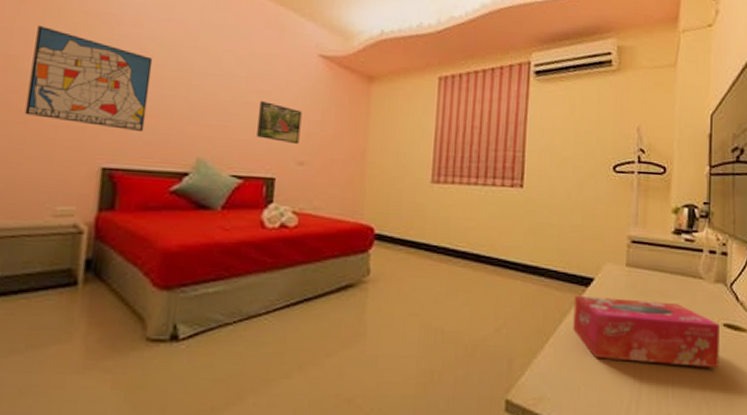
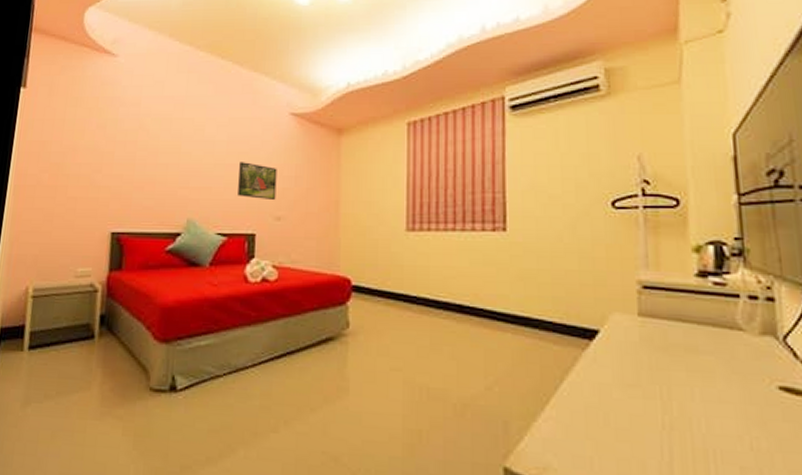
wall art: present [25,24,153,131] -> none [53,113,149,198]
tissue box: present [573,296,720,369] -> none [576,351,778,443]

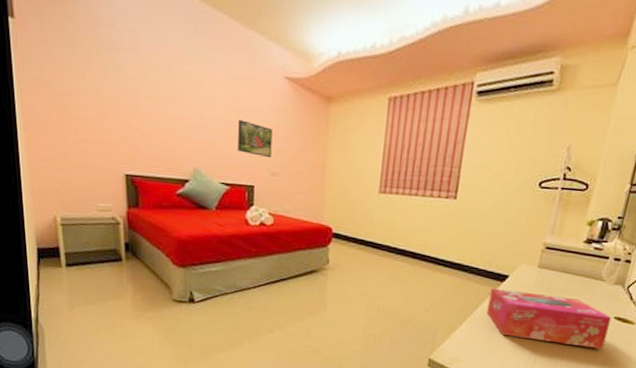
tissue box: none [576,351,778,443] -> present [486,288,611,350]

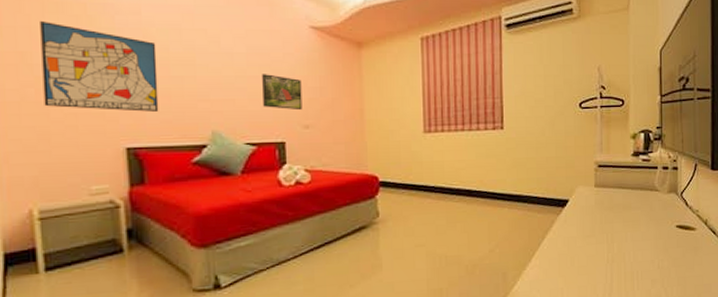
wall art: none [59,51,152,145] -> present [40,20,159,112]
tissue box: present [486,288,611,350] -> none [553,213,674,264]

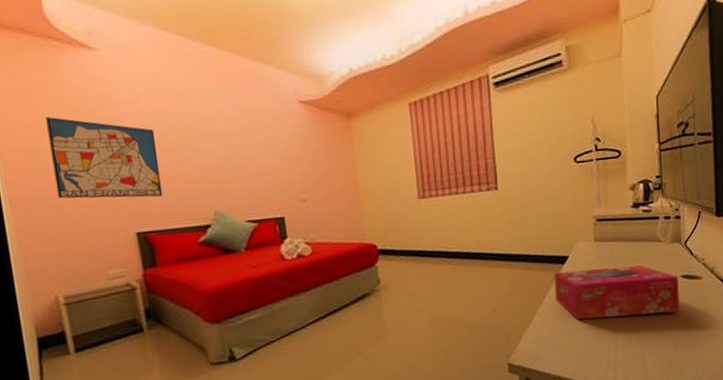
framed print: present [262,74,302,111] -> none [257,151,298,185]
tissue box: none [553,213,674,264] -> present [553,265,680,320]

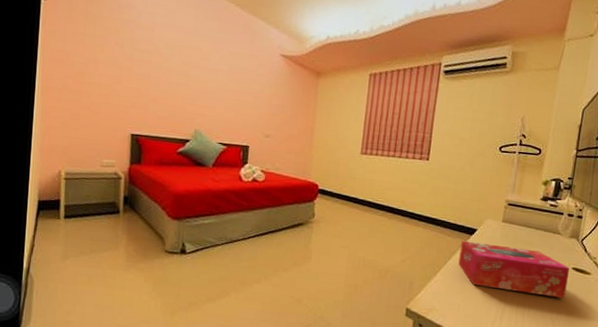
wall art: present [46,116,163,199] -> none [78,28,162,109]

